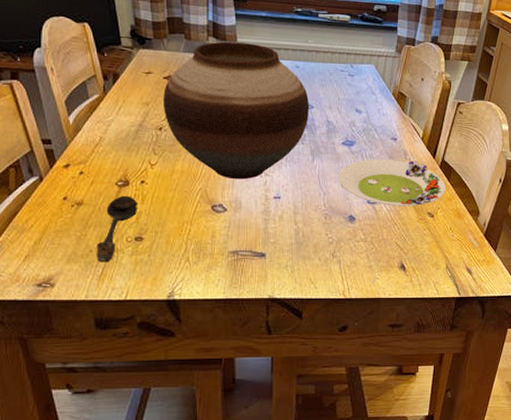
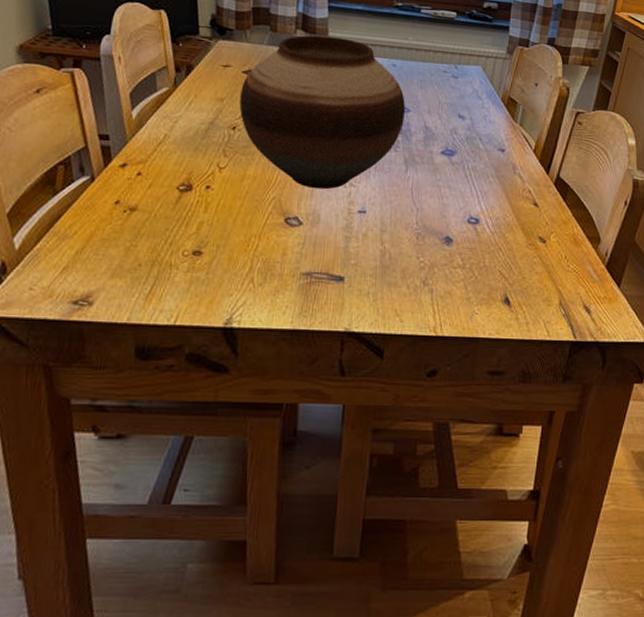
spoon: present [97,195,138,263] -> none [146,202,201,279]
salad plate: present [338,159,446,207] -> none [434,171,561,229]

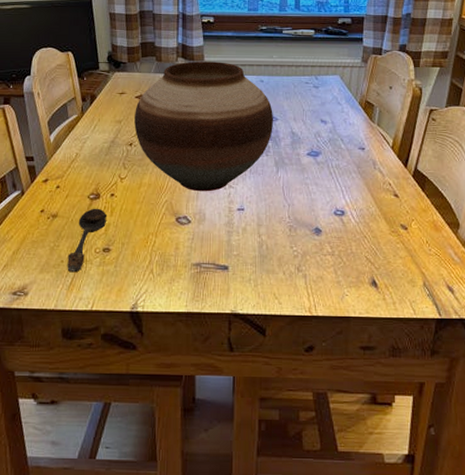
spoon: none [146,202,201,279] -> present [67,208,108,273]

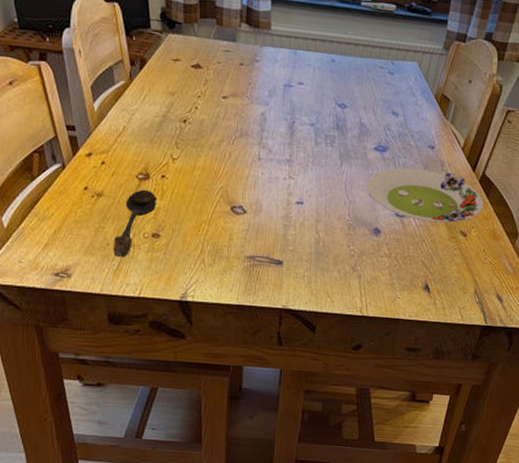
vase: present [134,61,274,192] -> none [189,29,343,181]
salad plate: none [303,169,421,218] -> present [366,167,484,223]

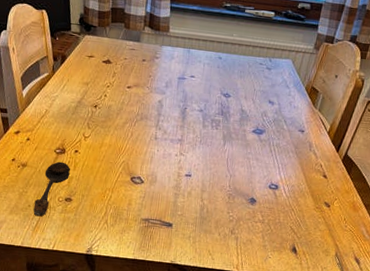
salad plate: present [366,167,484,223] -> none [245,148,346,196]

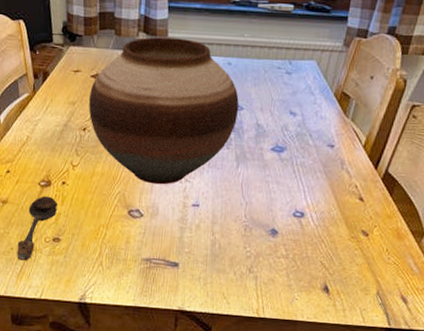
vase: none [100,31,227,157] -> present [89,37,239,185]

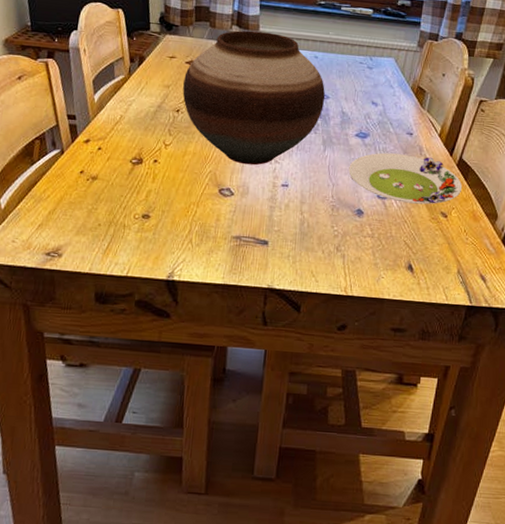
spoon: present [17,196,58,261] -> none [104,173,149,237]
salad plate: none [263,167,387,223] -> present [348,152,463,205]

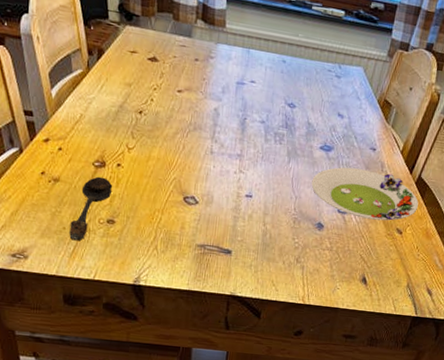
spoon: none [104,173,149,237] -> present [69,176,113,241]
vase: present [182,30,326,166] -> none [145,25,292,174]

